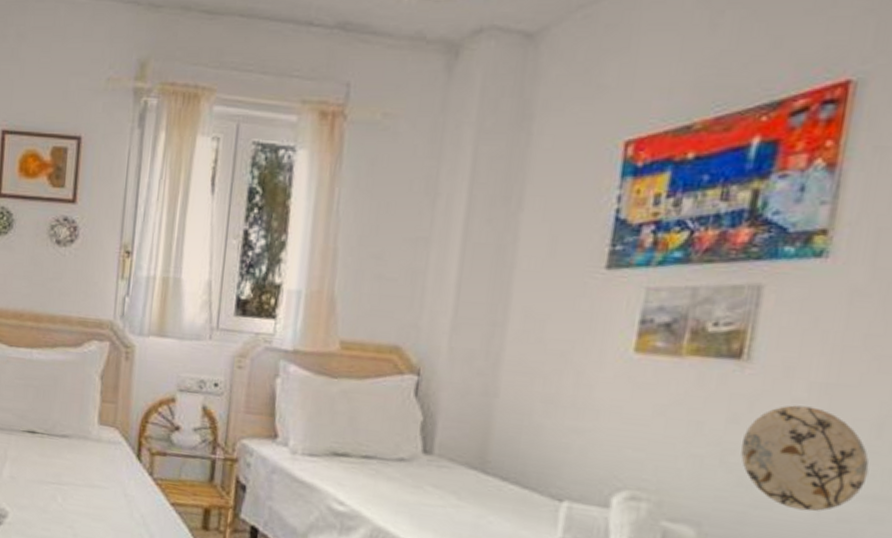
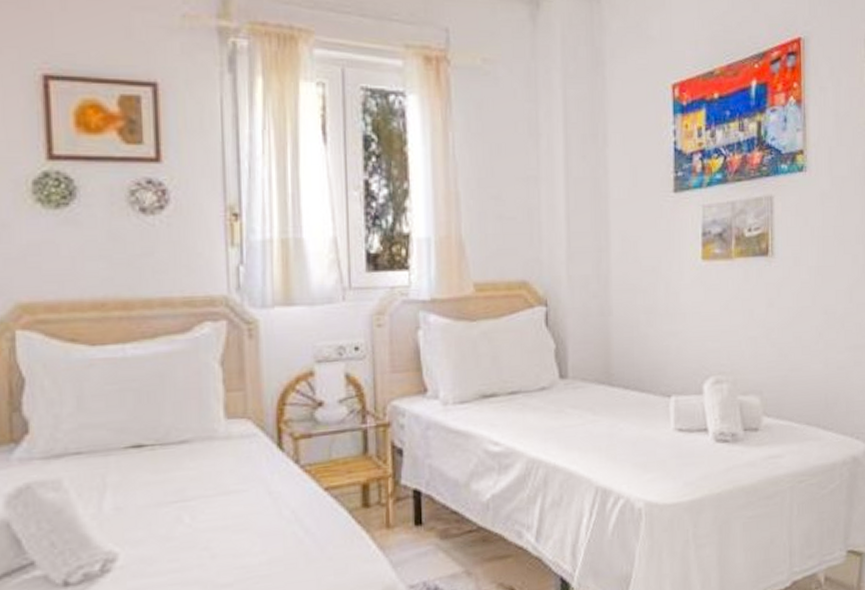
decorative plate: present [740,405,869,512] -> none [777,286,849,366]

